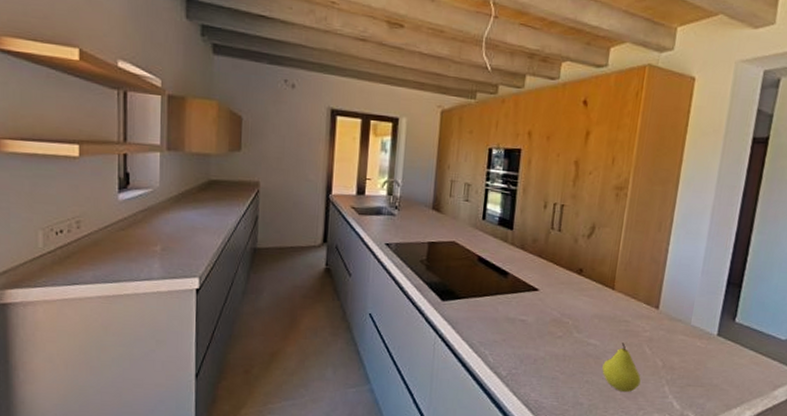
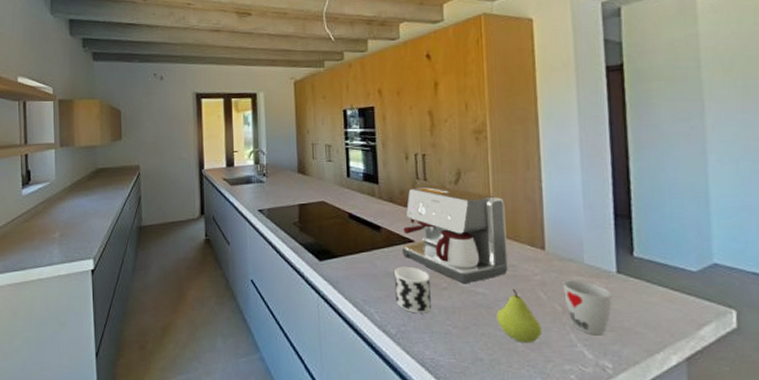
cup: none [511,313,549,359] -> present [394,266,431,314]
coffee maker: none [524,236,631,335] -> present [401,185,508,284]
cup: none [666,338,709,390] -> present [563,280,612,336]

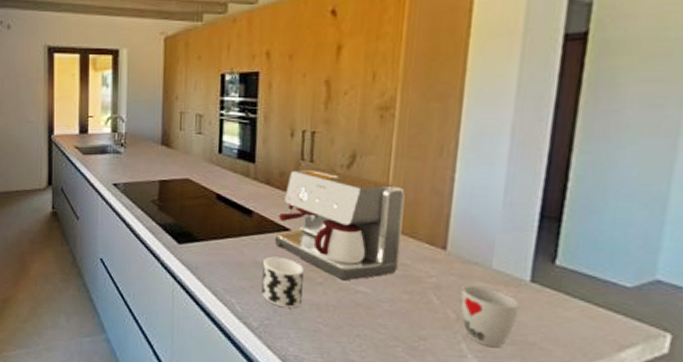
fruit: present [496,289,542,344] -> none [376,290,428,350]

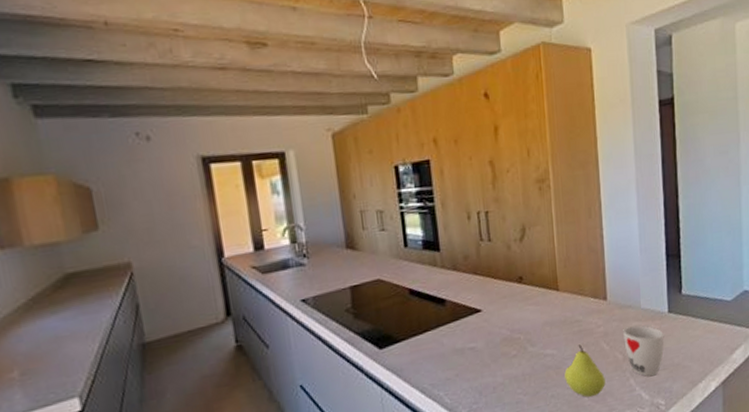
cup: present [262,256,305,309] -> none [462,339,502,389]
coffee maker: present [274,167,405,281] -> none [468,245,574,348]
fruit: none [376,290,428,350] -> present [564,345,606,397]

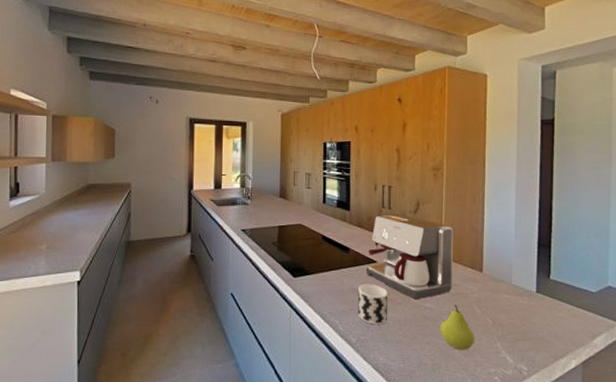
cup: none [462,339,502,389] -> present [358,284,389,325]
coffee maker: none [468,245,574,348] -> present [366,213,453,300]
cup: present [623,325,665,377] -> none [494,298,531,344]

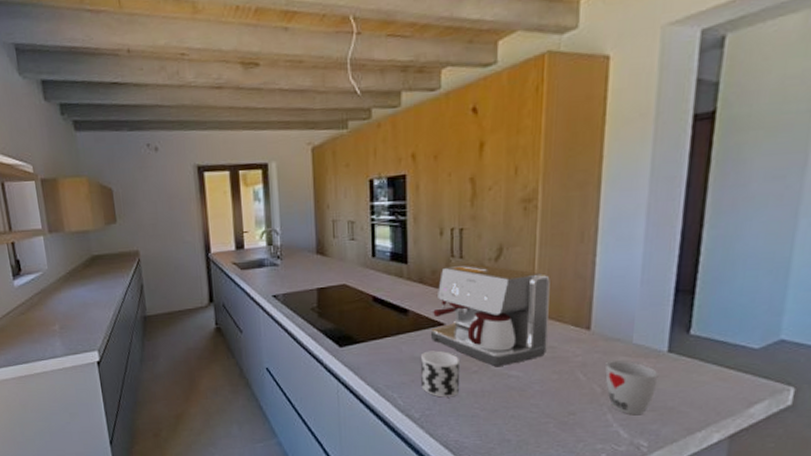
fruit: present [440,305,475,351] -> none [529,371,577,425]
cup: none [494,298,531,344] -> present [605,361,659,416]

